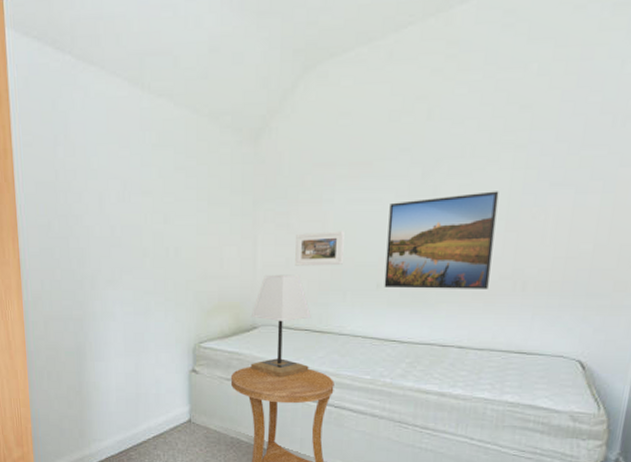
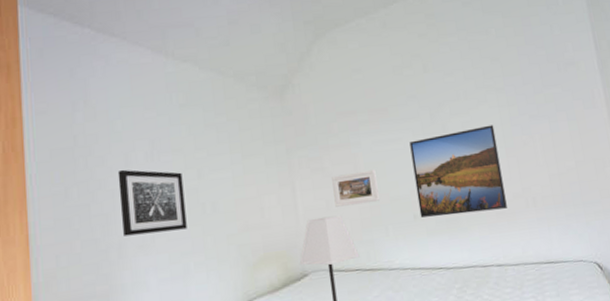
wall art: none [92,207,151,270] -> present [117,169,187,236]

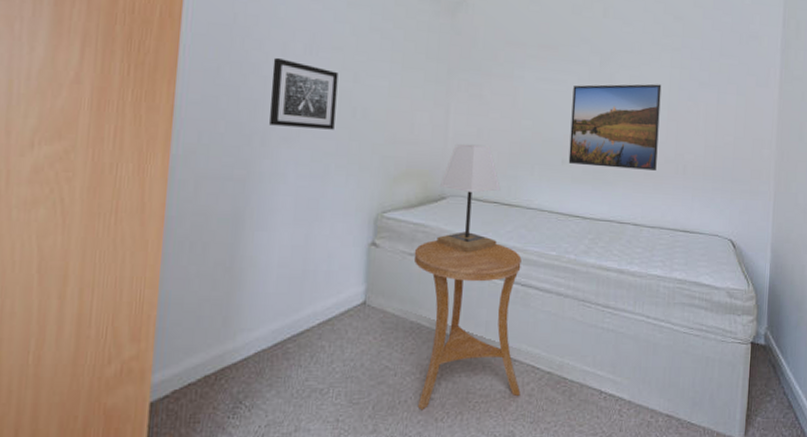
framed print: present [332,170,379,207] -> none [486,105,533,140]

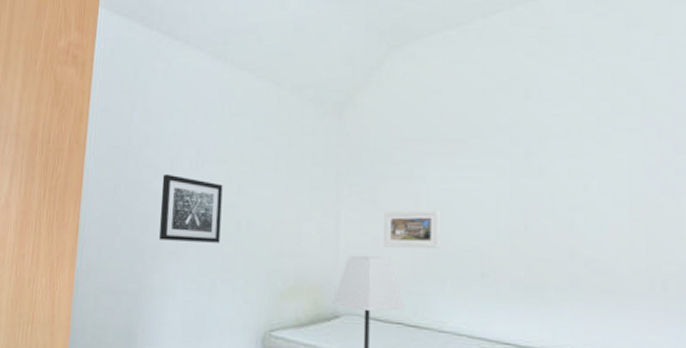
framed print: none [486,105,533,140] -> present [384,210,440,250]
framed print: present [568,83,662,171] -> none [490,175,619,287]

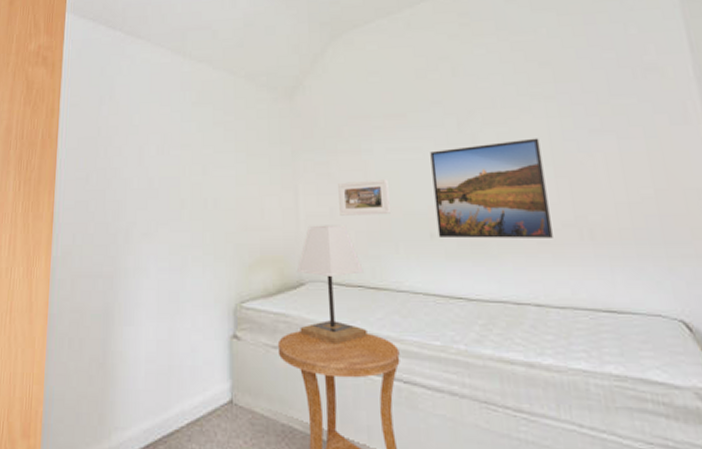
wall art: present [159,173,223,243] -> none [131,160,188,223]
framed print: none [490,175,619,287] -> present [430,138,553,239]

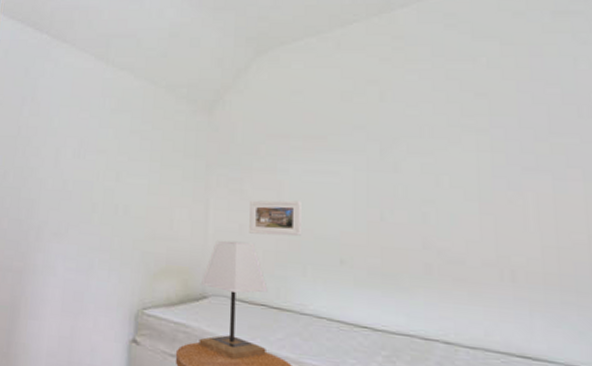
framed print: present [430,138,553,239] -> none [348,171,470,276]

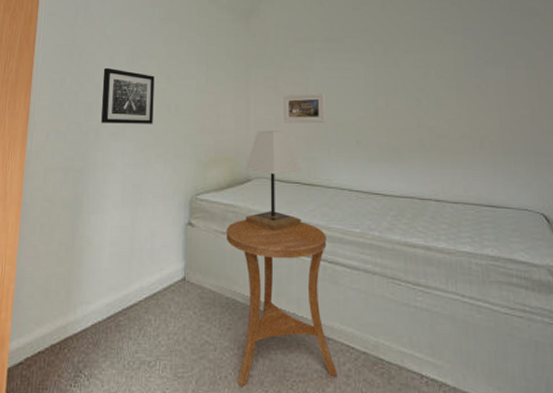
wall art: none [43,161,102,226] -> present [101,67,155,124]

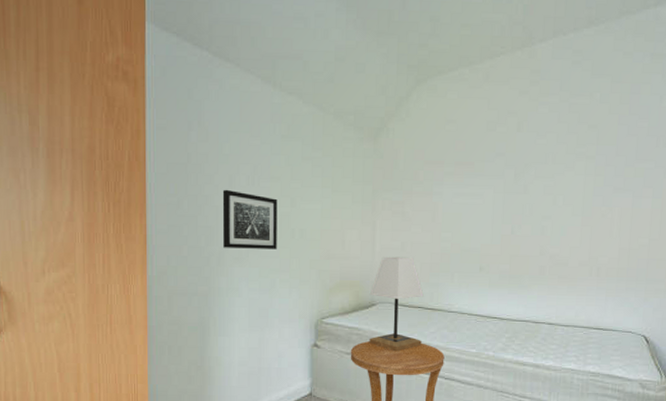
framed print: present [284,93,325,124] -> none [409,220,452,250]

